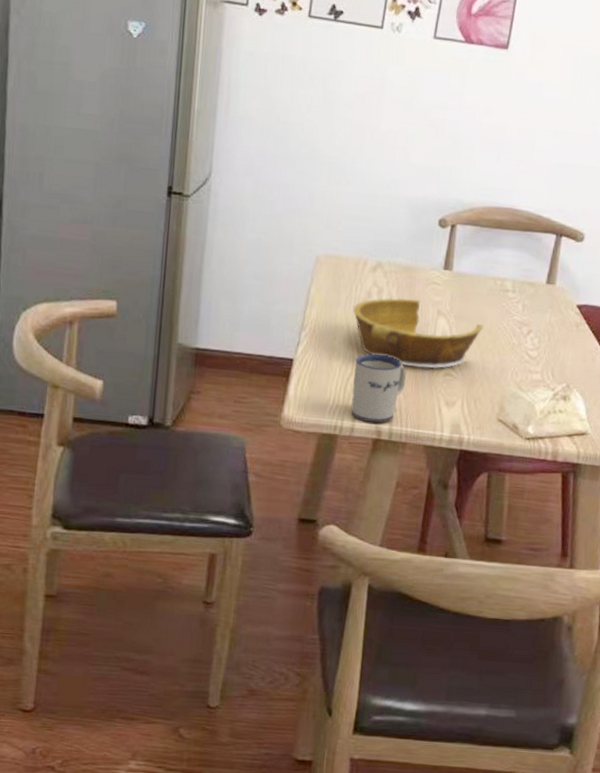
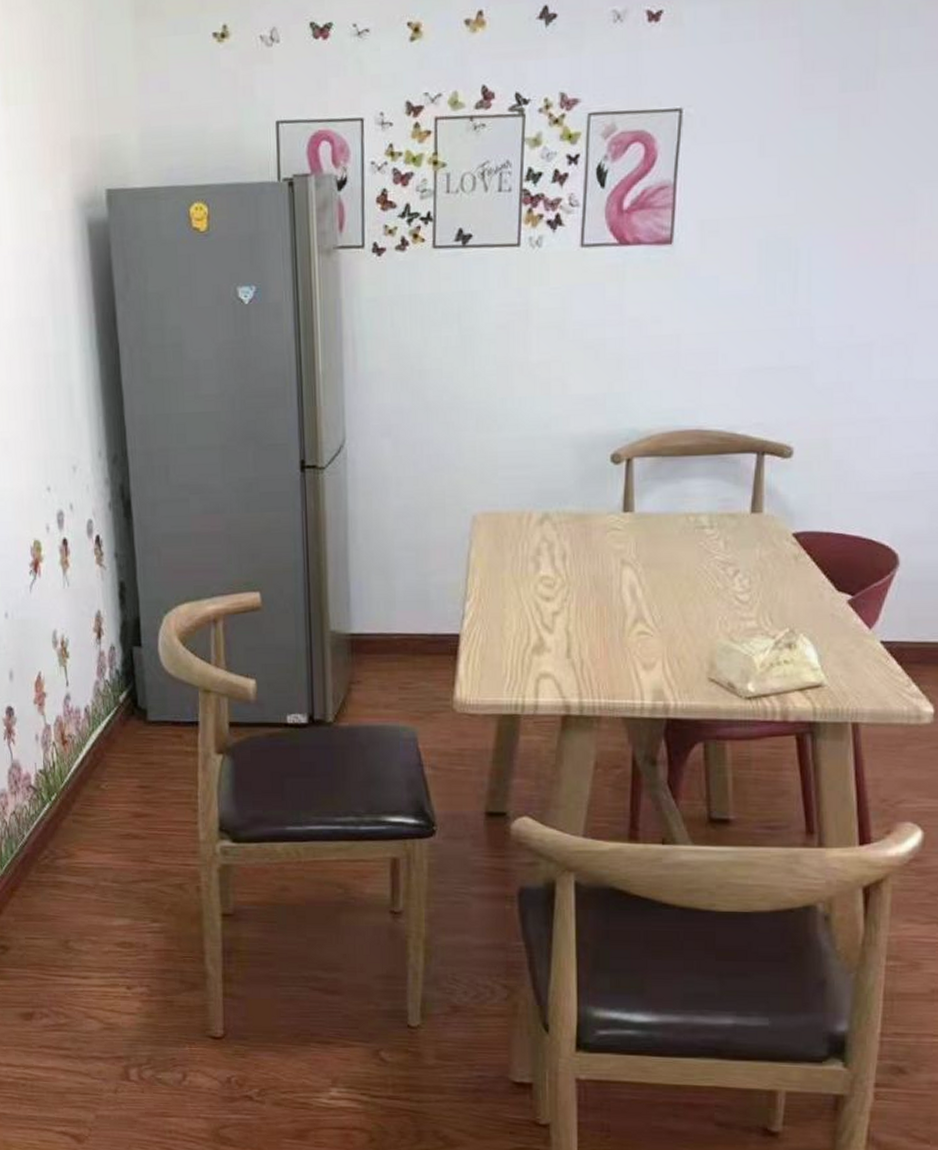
mug: present [351,353,406,423] -> none [530,618,592,696]
bowl: present [353,297,483,369] -> none [521,550,679,628]

